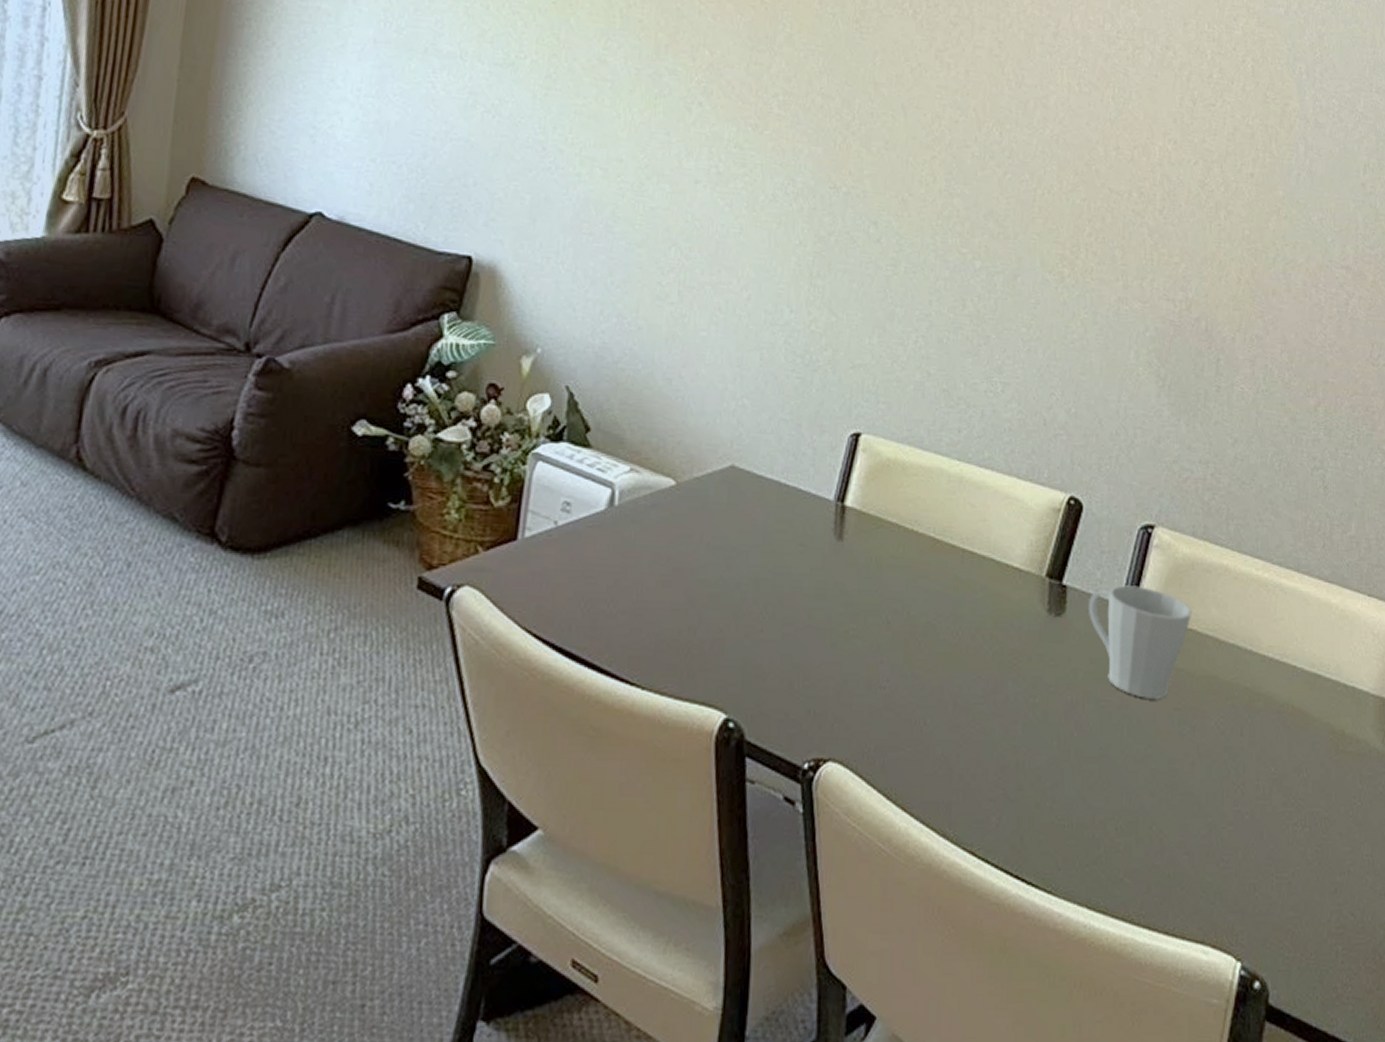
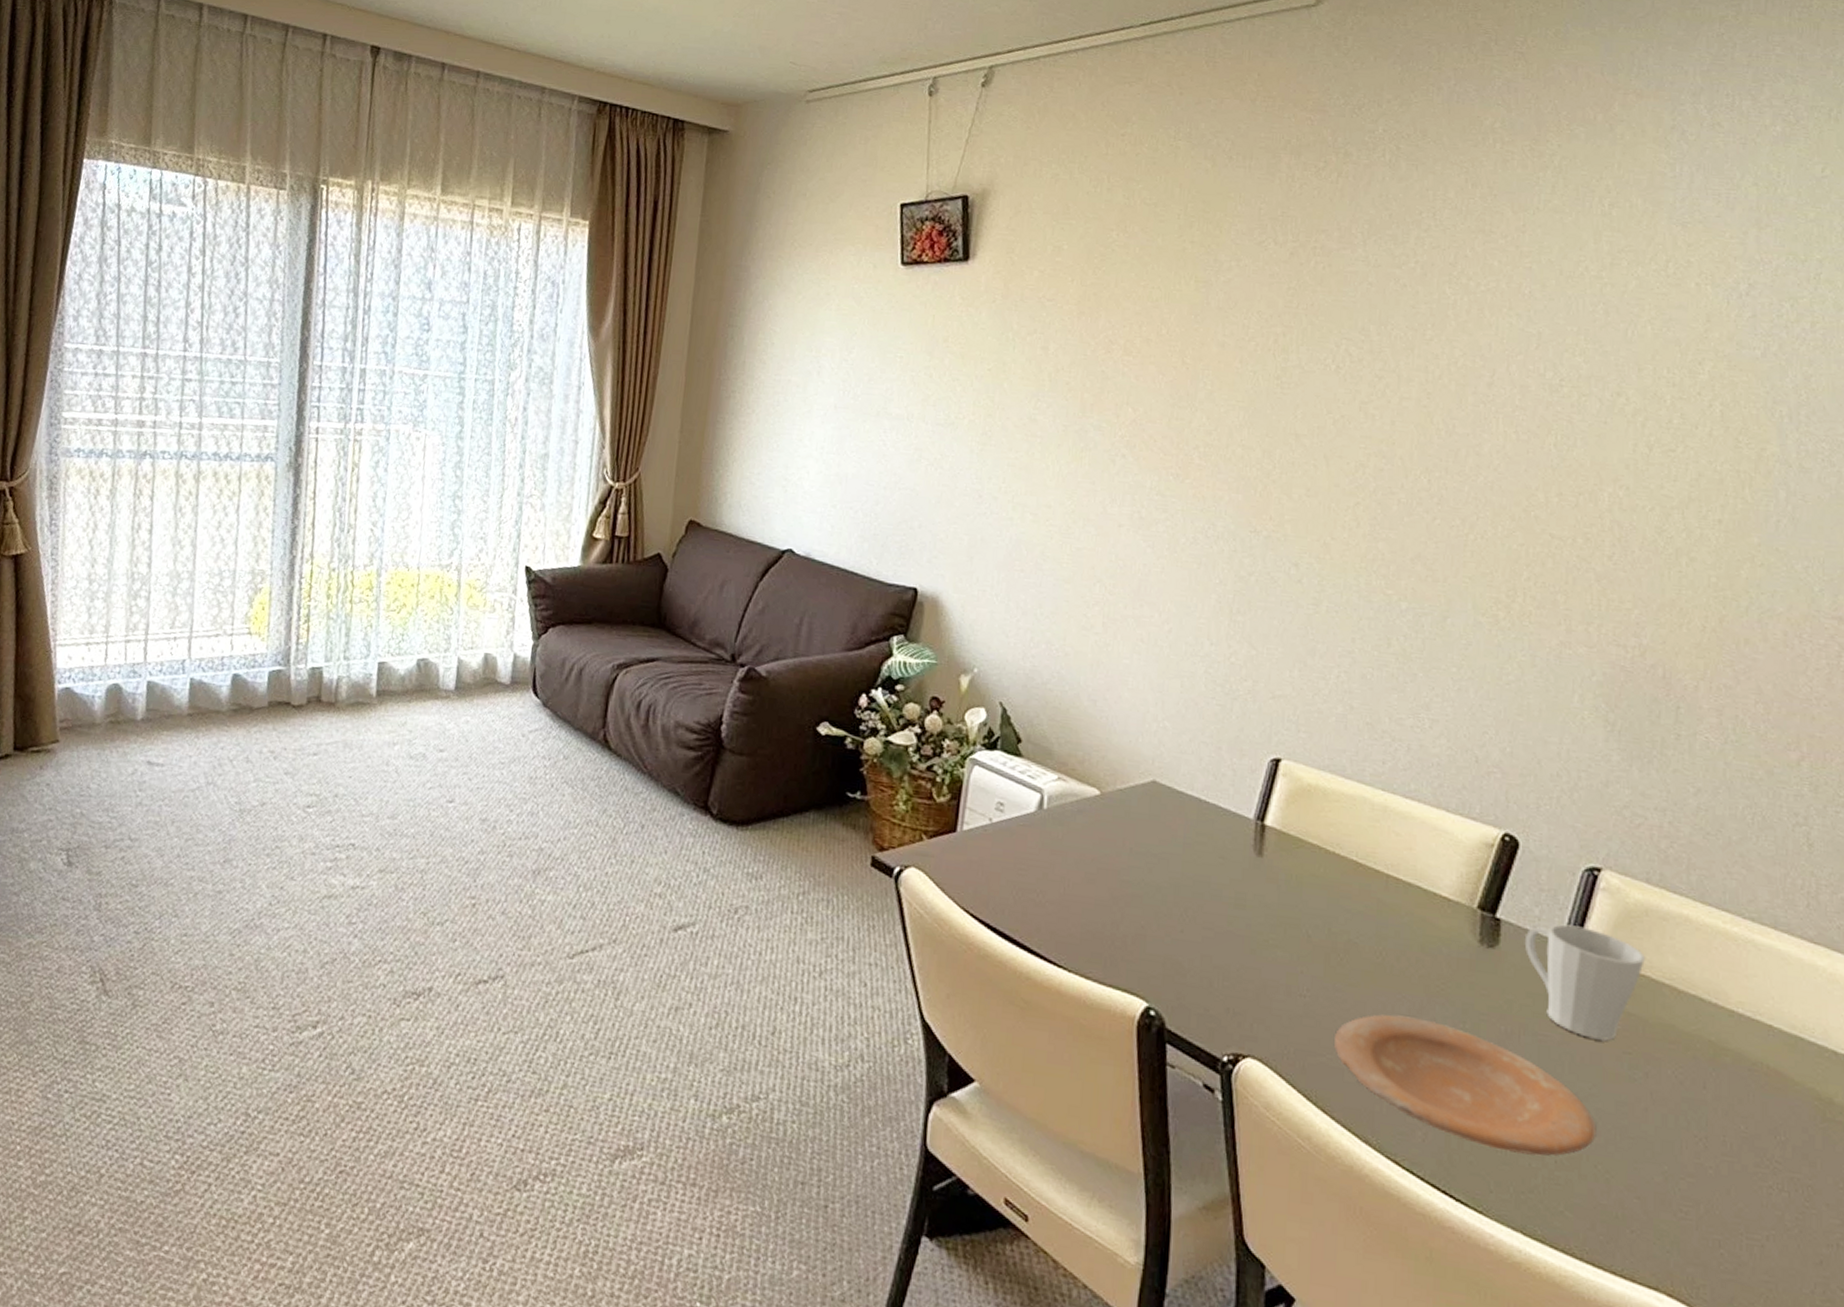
plate: none [912,697,1151,825] -> present [1333,1014,1597,1156]

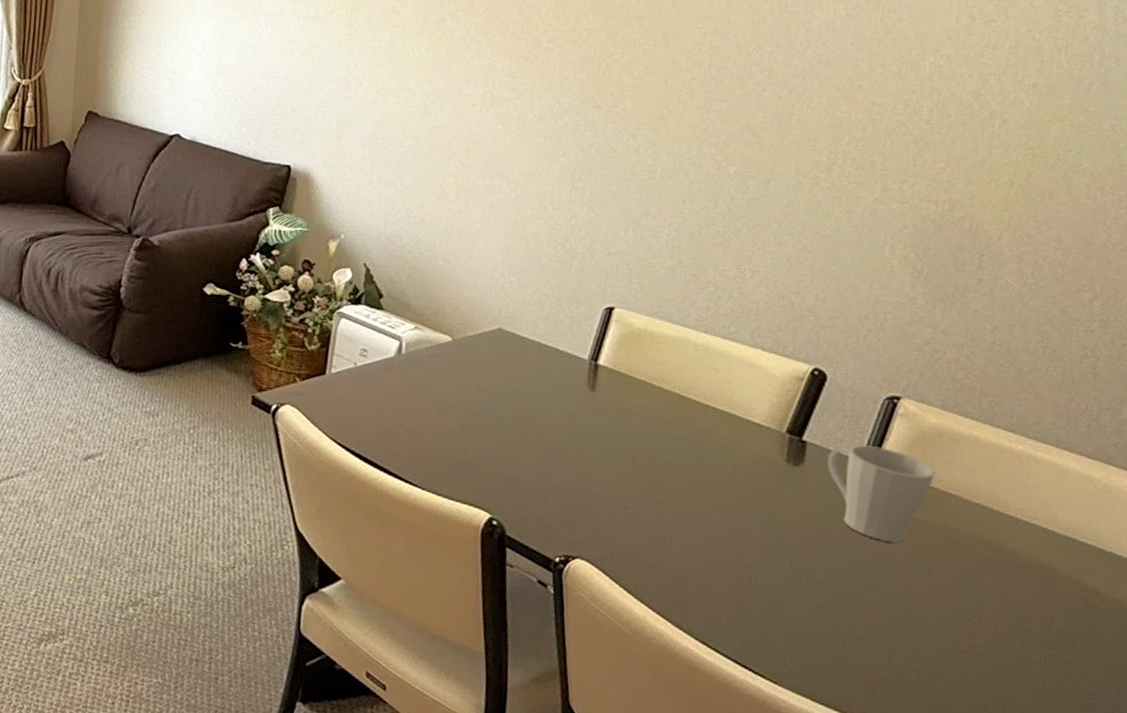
plate: present [1333,1014,1597,1156] -> none [652,522,882,637]

